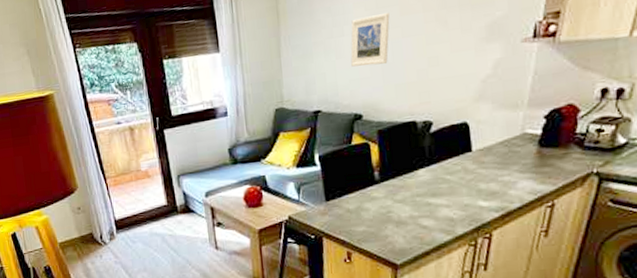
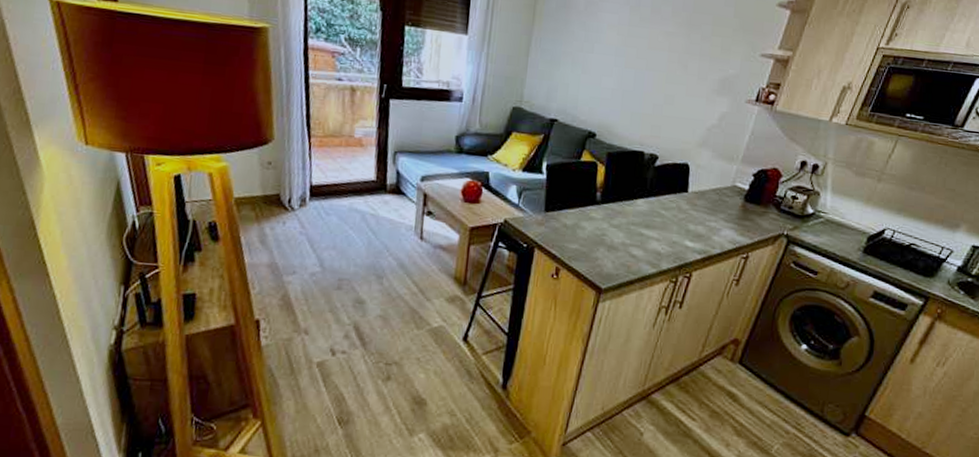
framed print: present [350,12,390,67] -> none [595,40,638,90]

